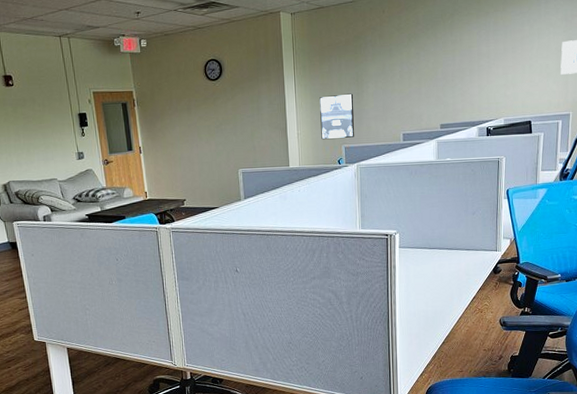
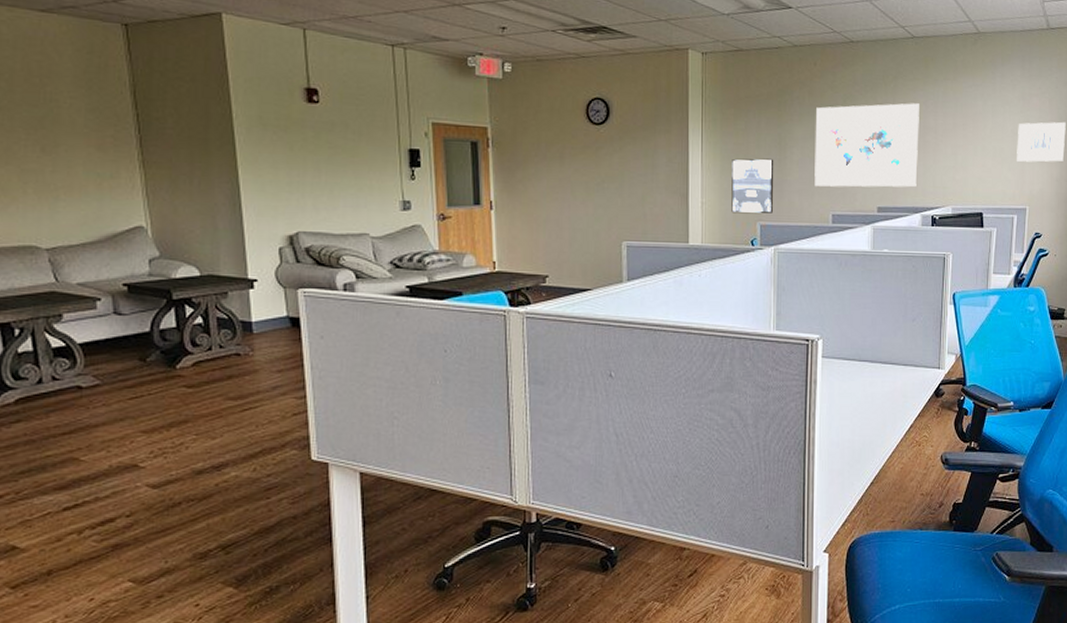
wall art: none [386,34,474,112] -> present [814,103,919,188]

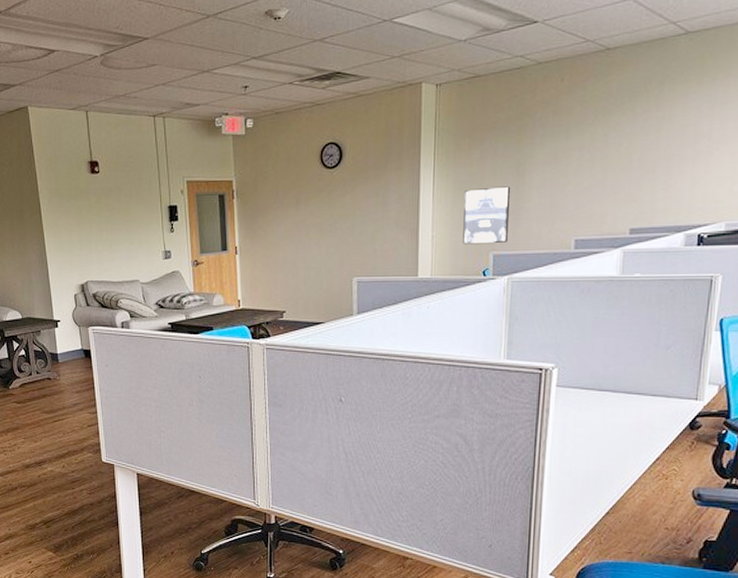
wall art: present [814,103,919,188] -> none [556,109,690,211]

